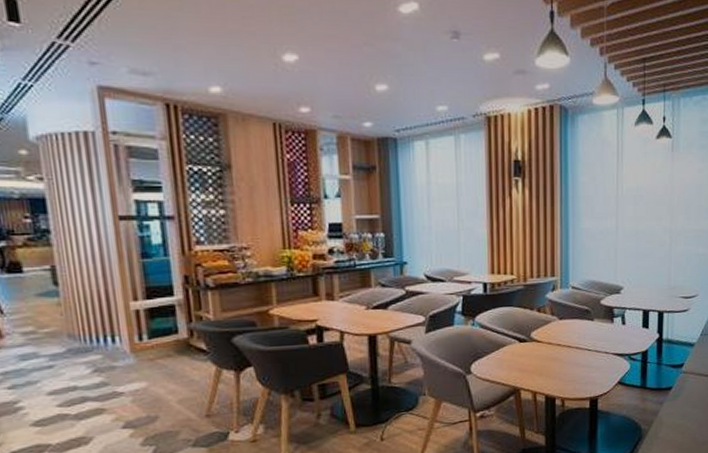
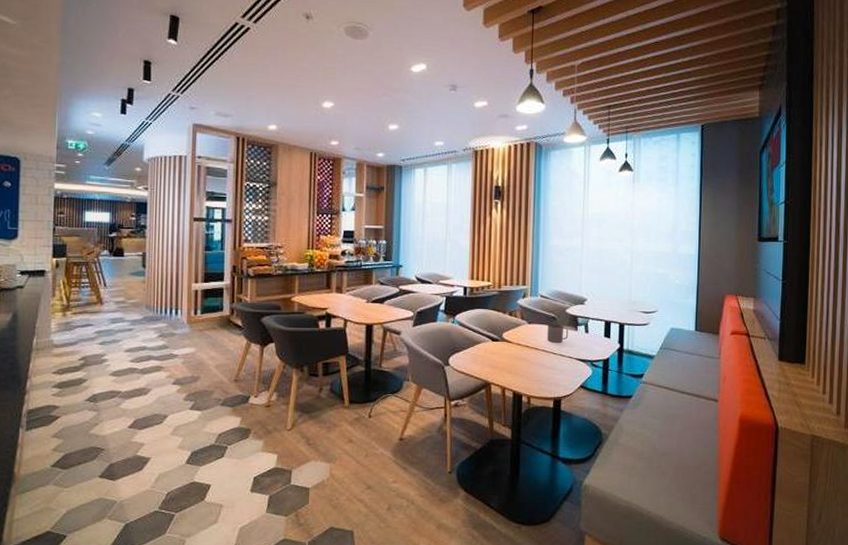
mug: none [581,316,604,338] -> present [547,323,569,343]

